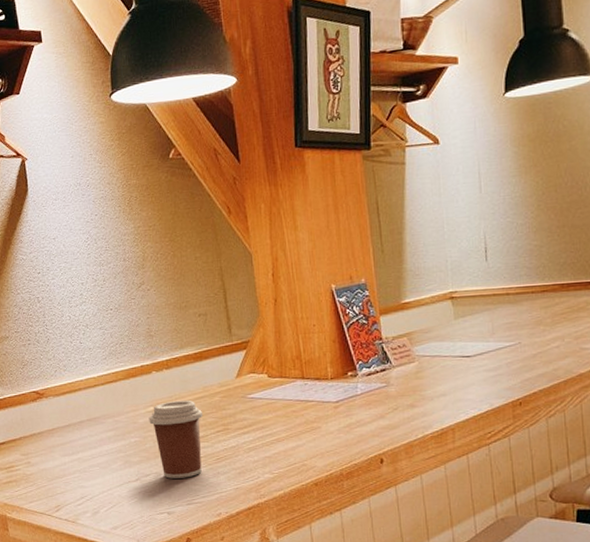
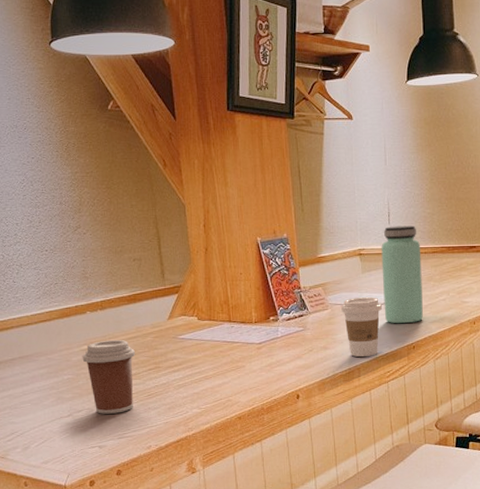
coffee cup: none [429,346,479,415] -> present [340,297,382,357]
bottle: none [477,261,531,376] -> present [381,225,423,323]

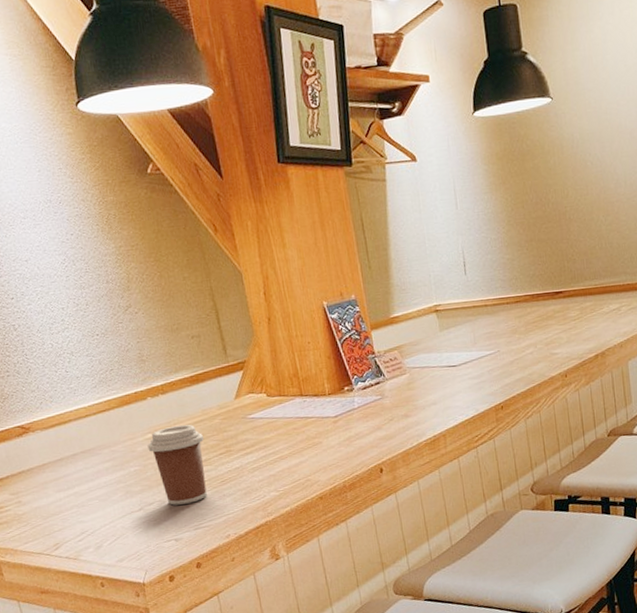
coffee cup: present [340,297,382,357] -> none [419,356,464,423]
bottle: present [381,225,423,323] -> none [458,274,510,384]

